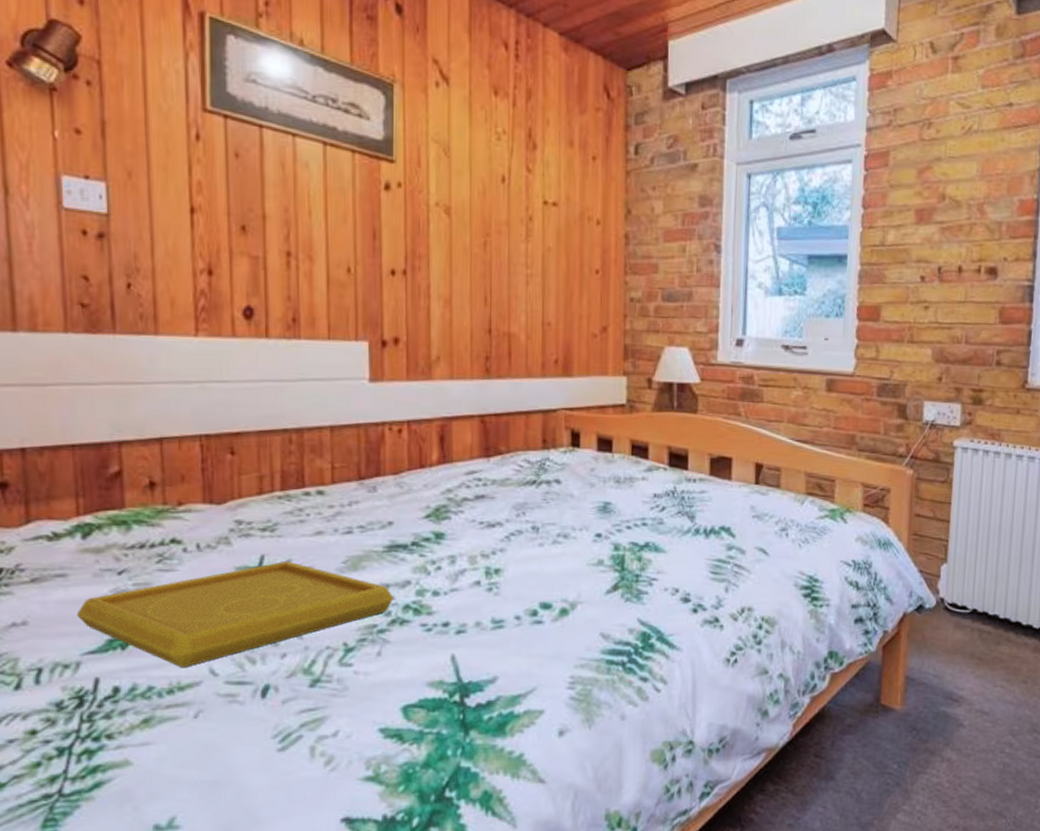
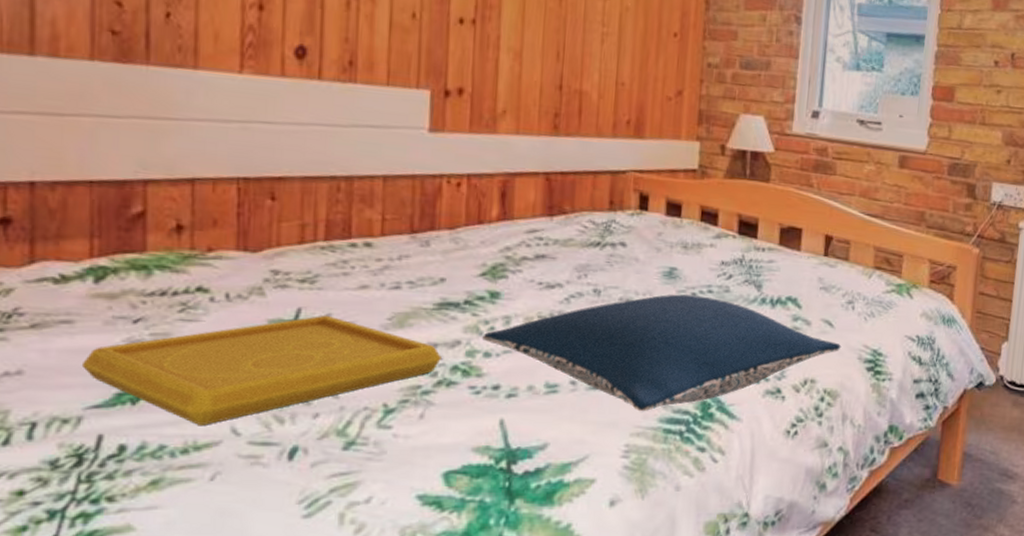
pillow: none [429,528,777,644] -> present [481,294,842,412]

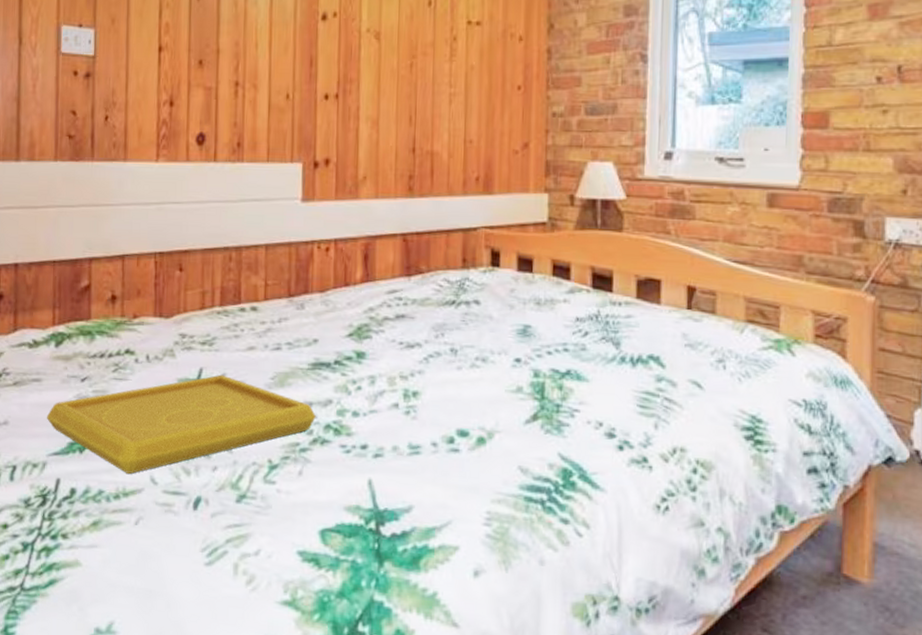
pillow: present [481,294,842,412] -> none [350,353,714,478]

